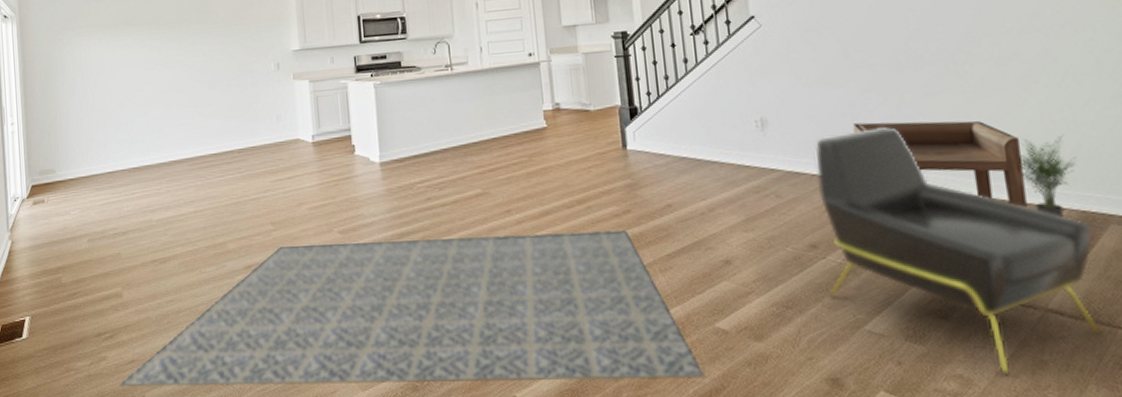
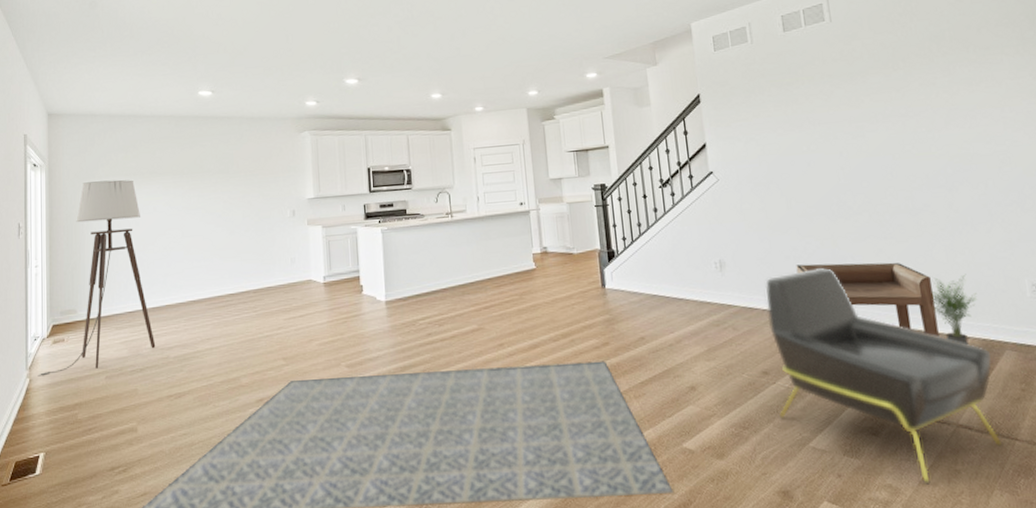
floor lamp: none [19,31,138,239] -> present [38,179,156,377]

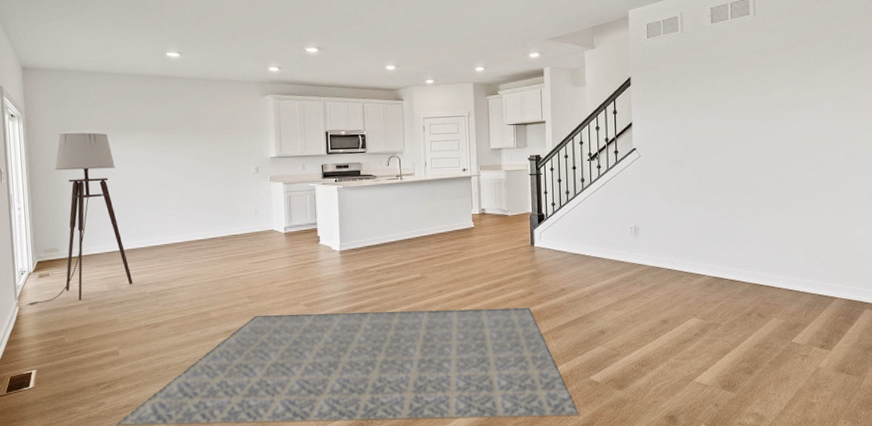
armchair: present [766,268,1003,485] -> none [672,236,852,414]
side table: present [796,262,939,338] -> none [700,232,813,297]
potted plant: present [932,274,977,346] -> none [812,245,849,305]

